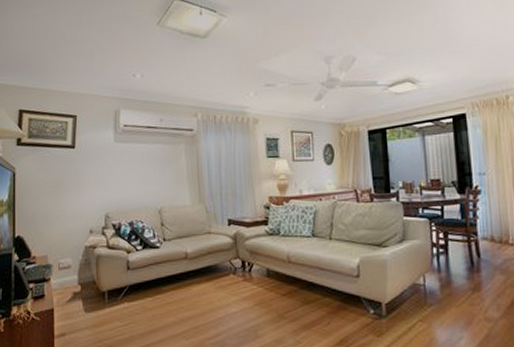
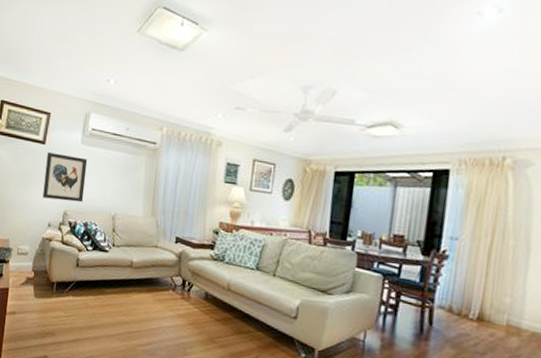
wall art: none [79,155,125,204] -> present [42,152,88,203]

